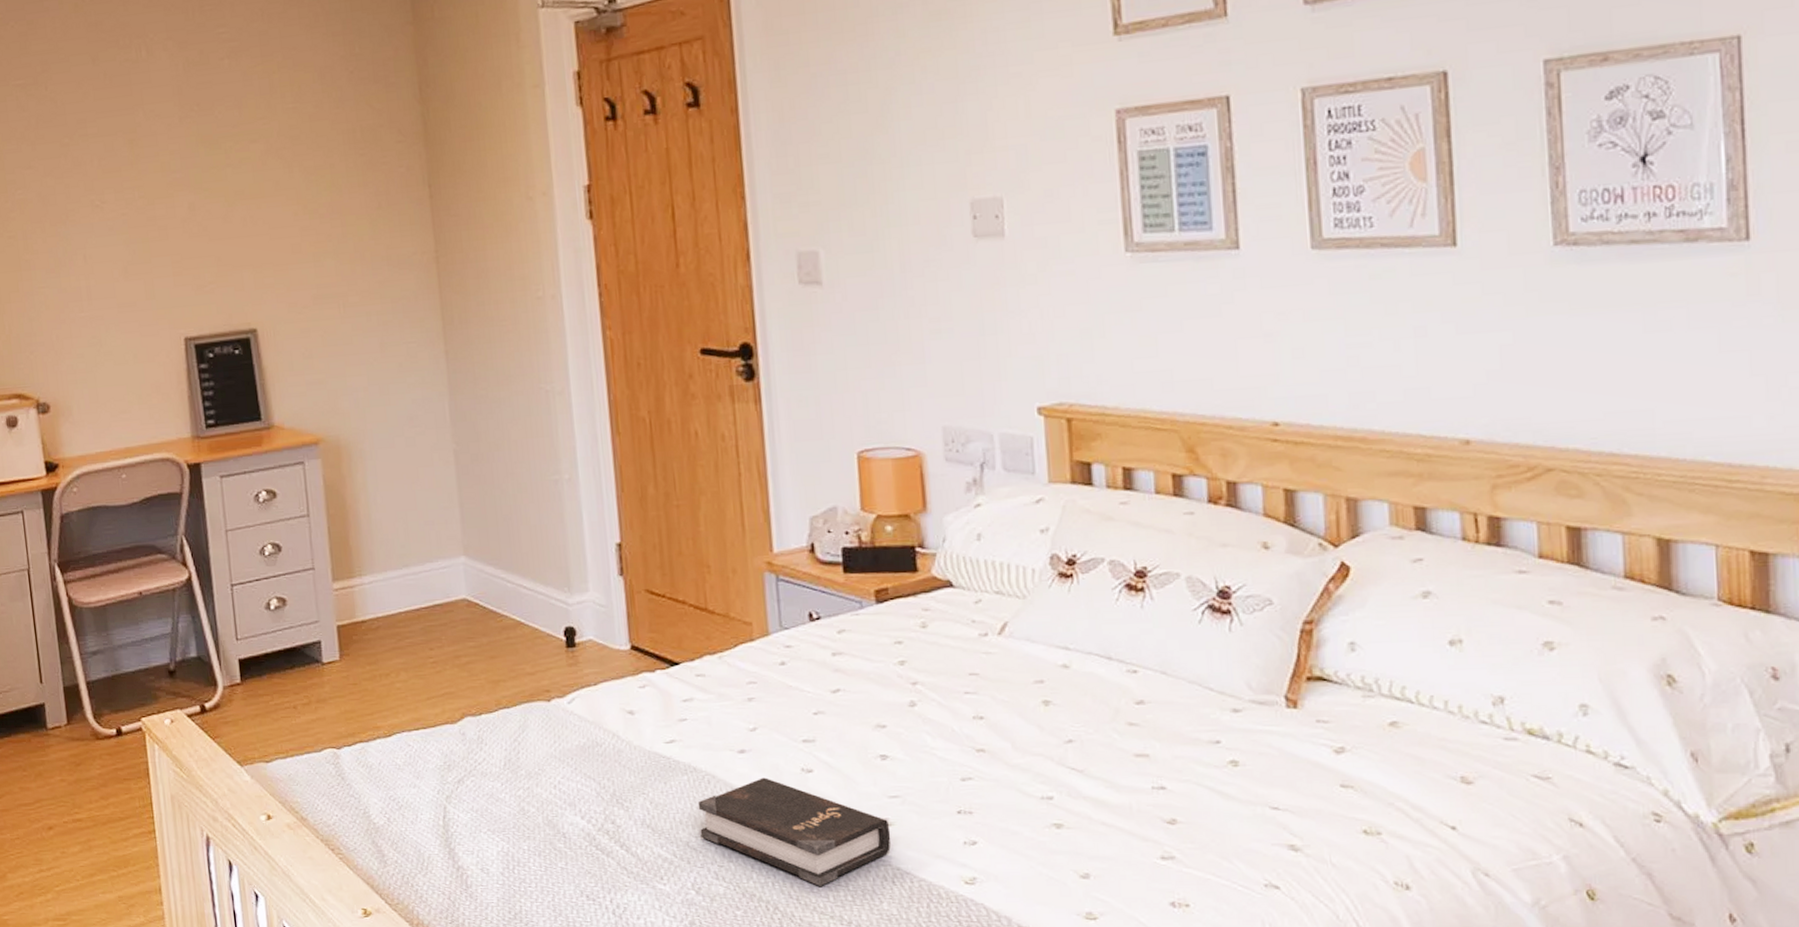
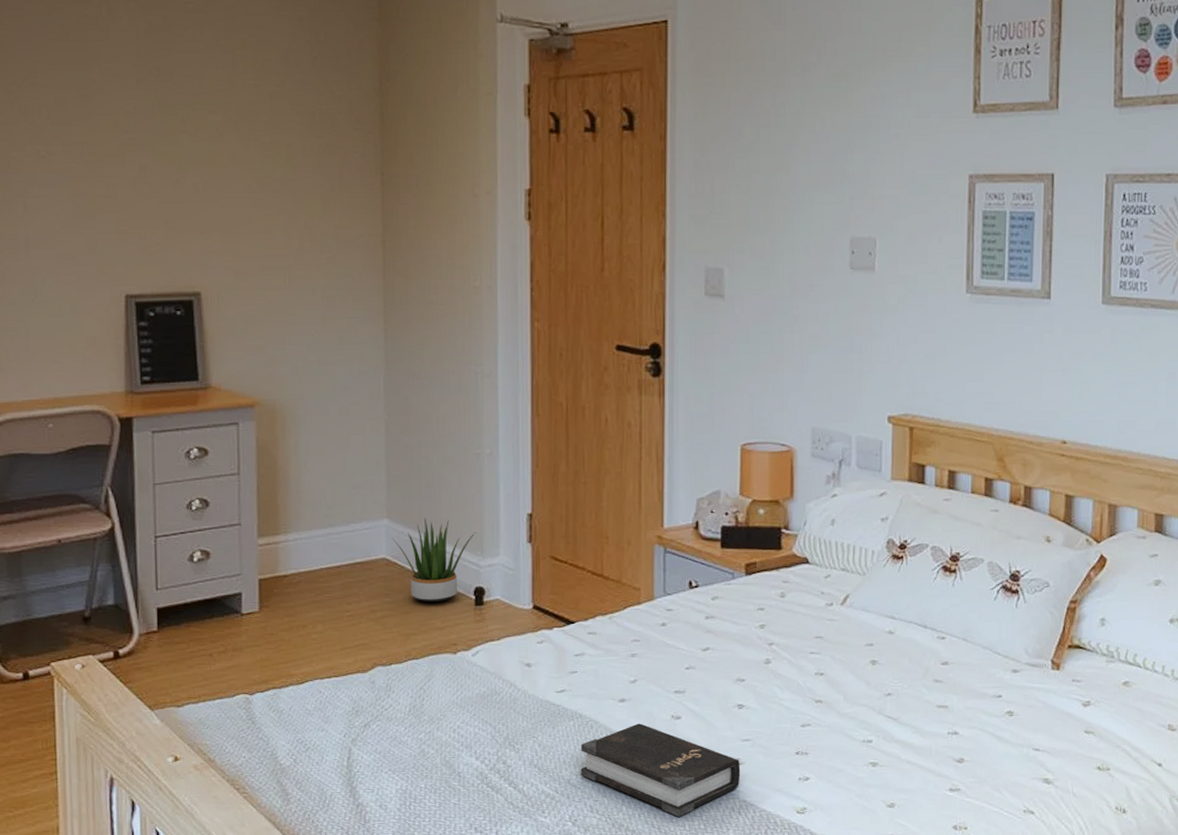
potted plant: none [470,553,561,646] -> present [391,518,476,603]

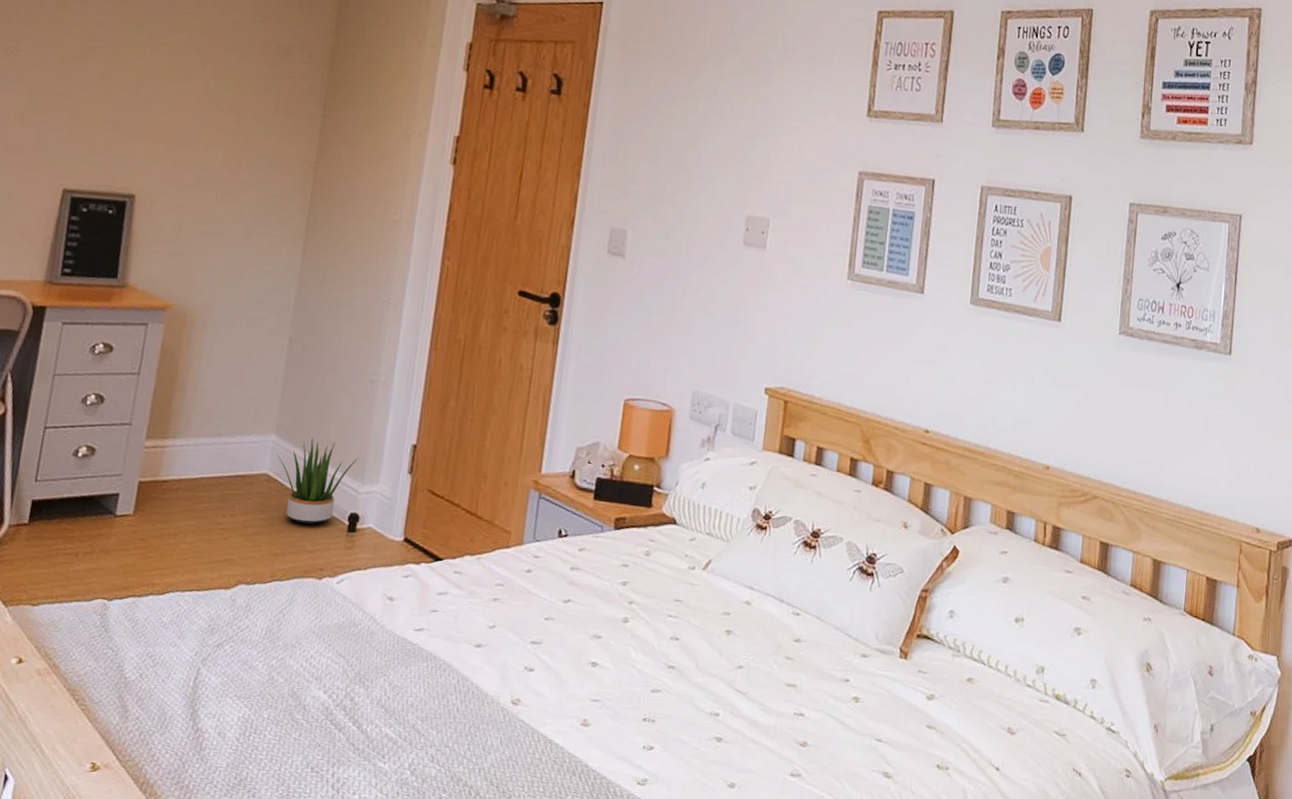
hardback book: present [580,723,741,817] -> none [426,671,587,776]

